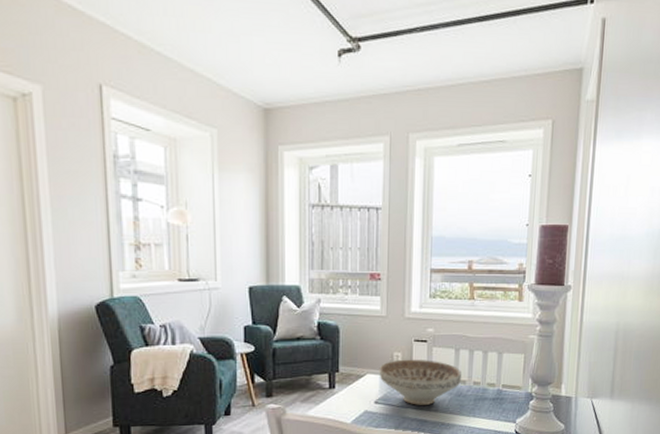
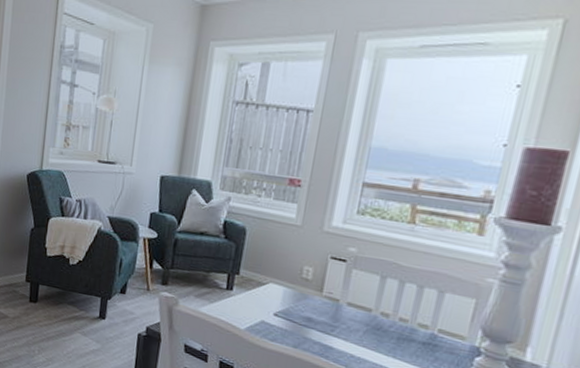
decorative bowl: present [379,359,462,406] -> none [283,274,386,332]

